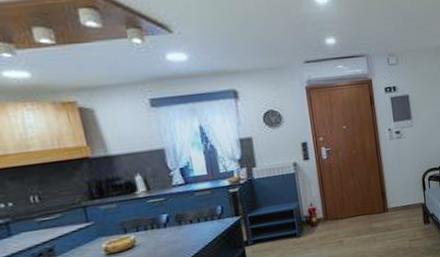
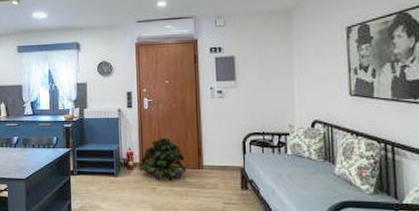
potted plant: none [323,186,373,232] -> present [139,138,187,180]

